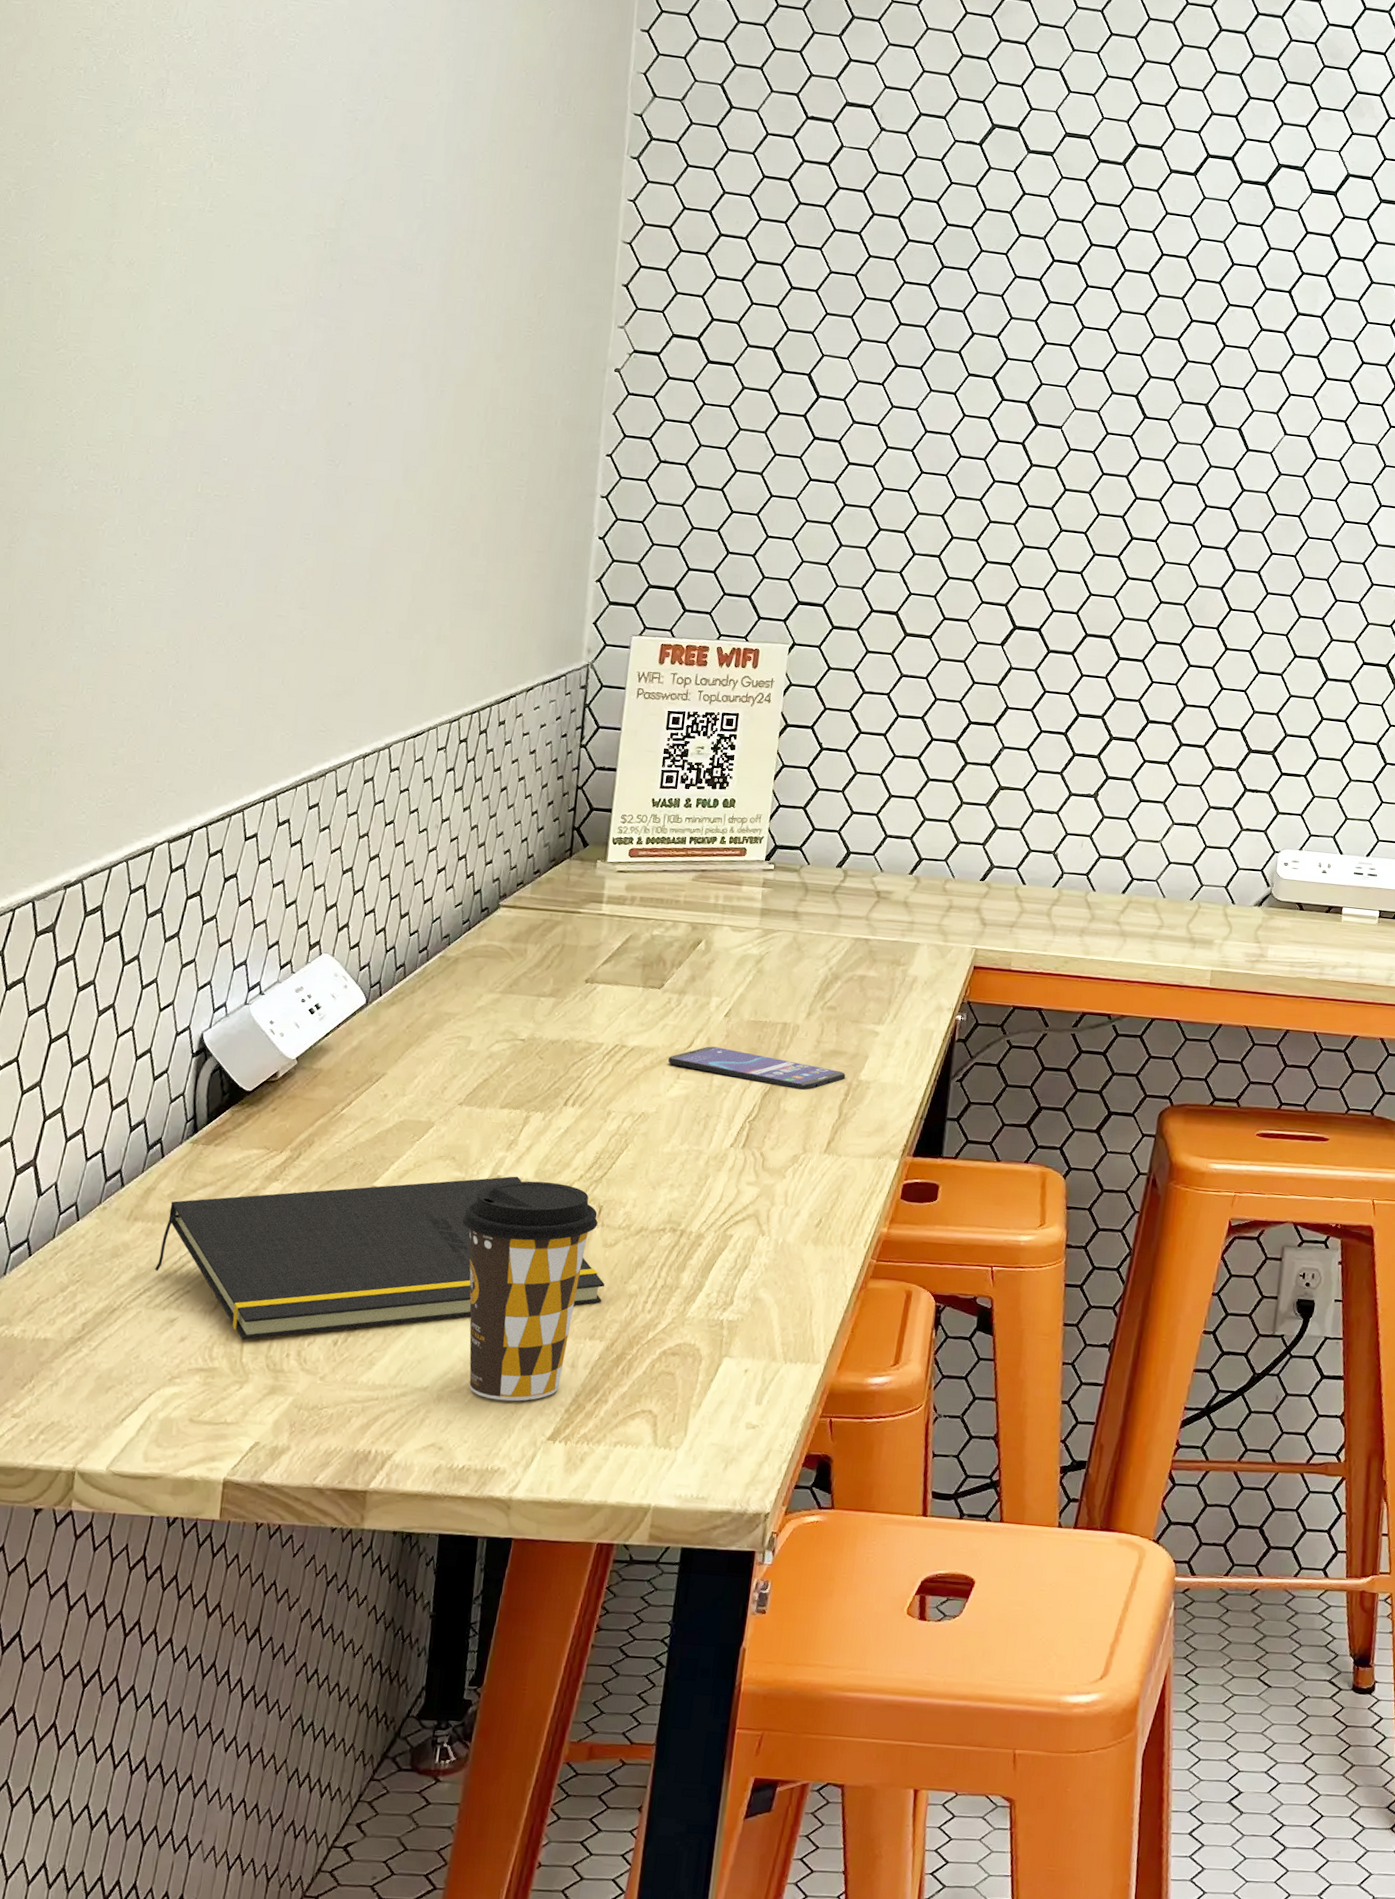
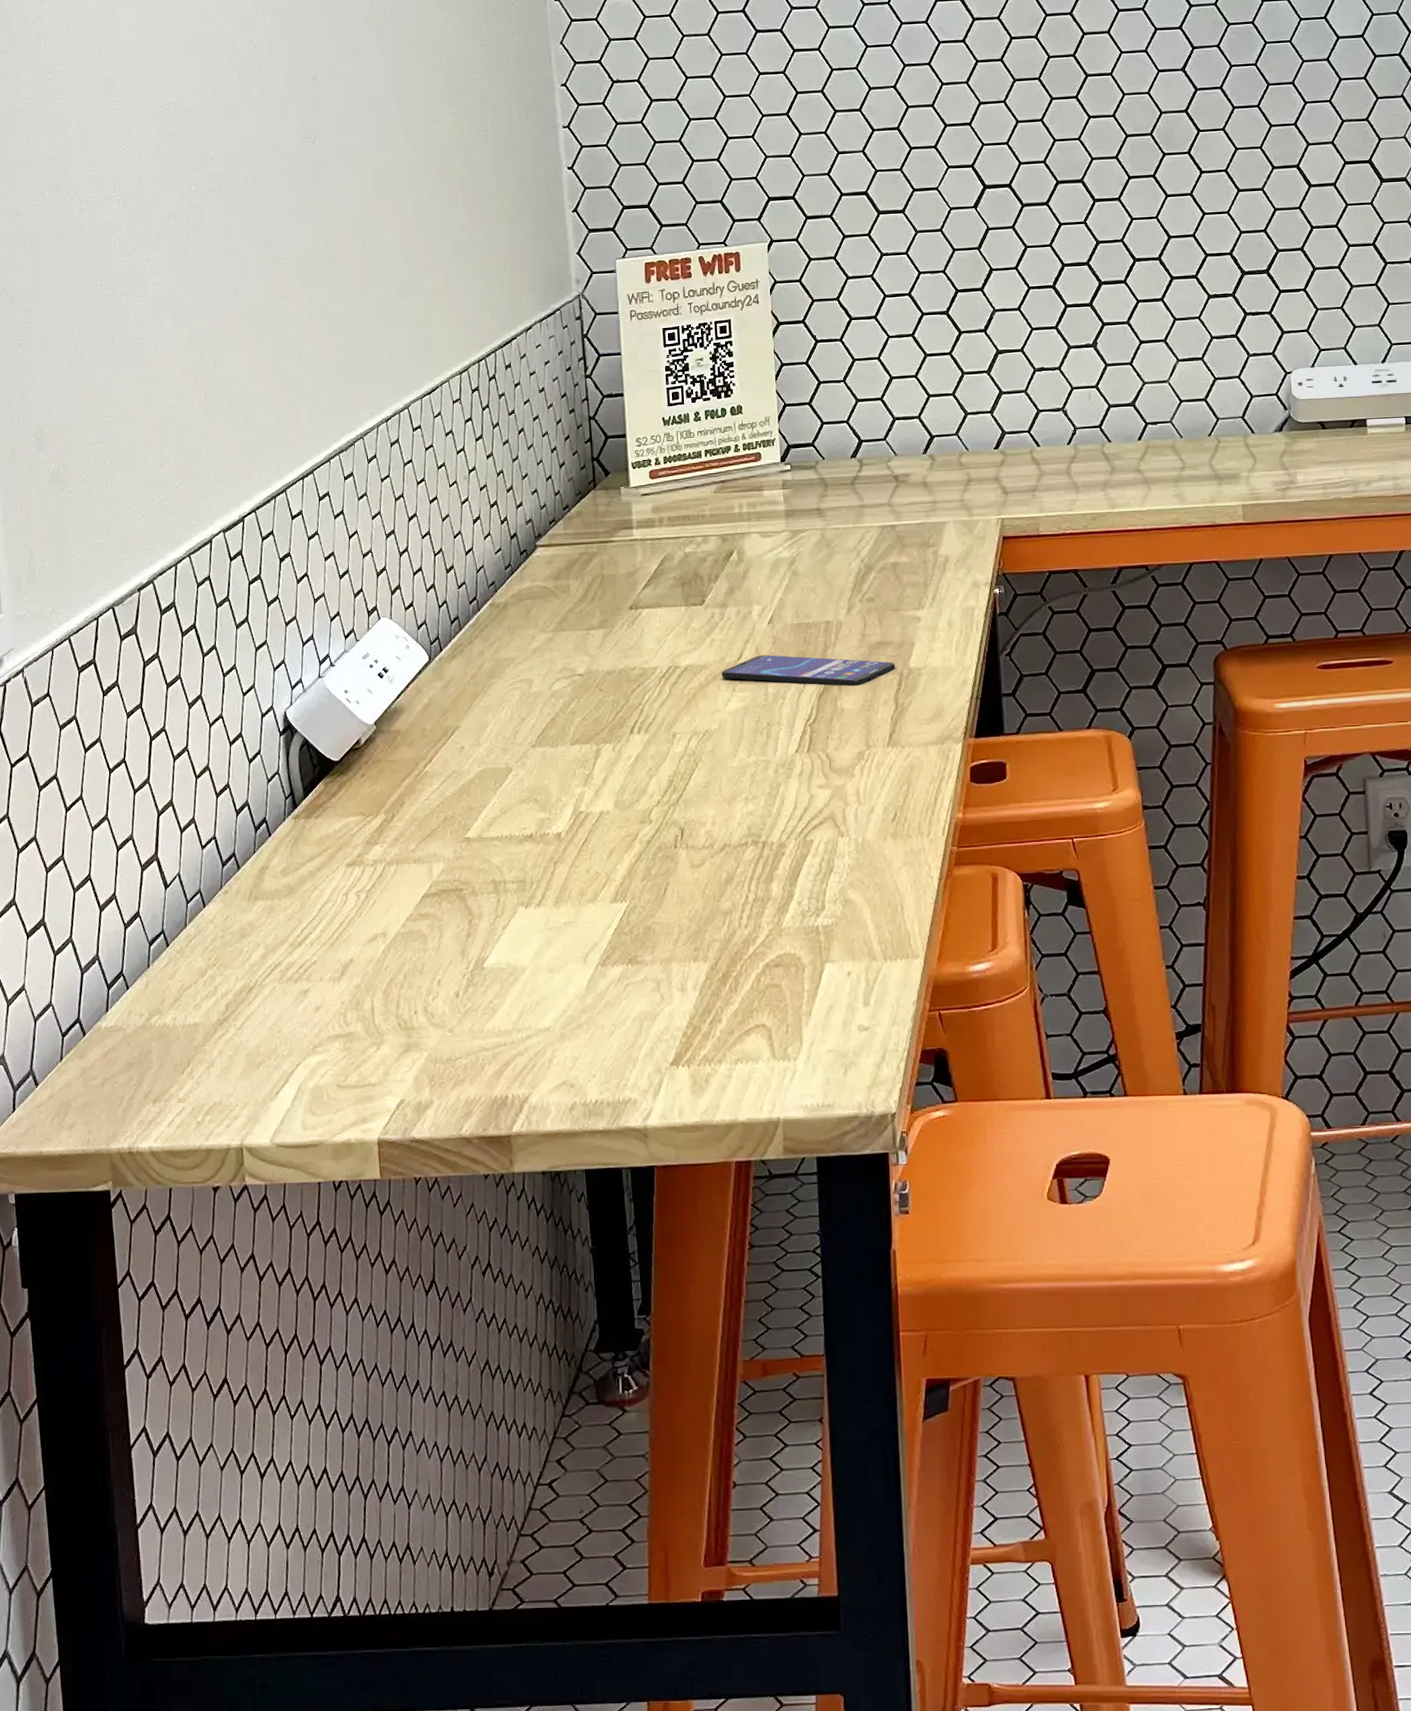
notepad: present [155,1176,605,1340] -> none [281,810,699,1003]
coffee cup: present [462,1181,598,1401] -> none [554,811,682,1032]

